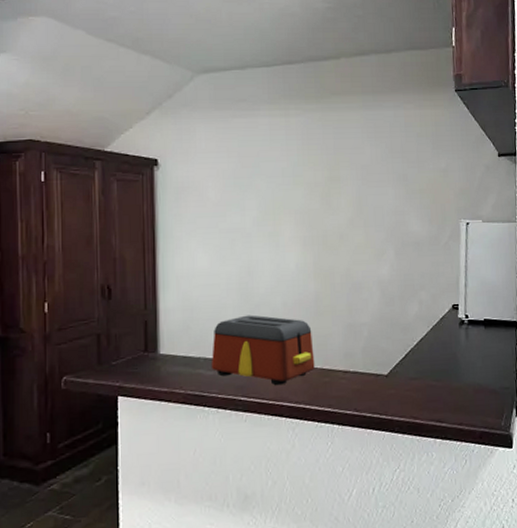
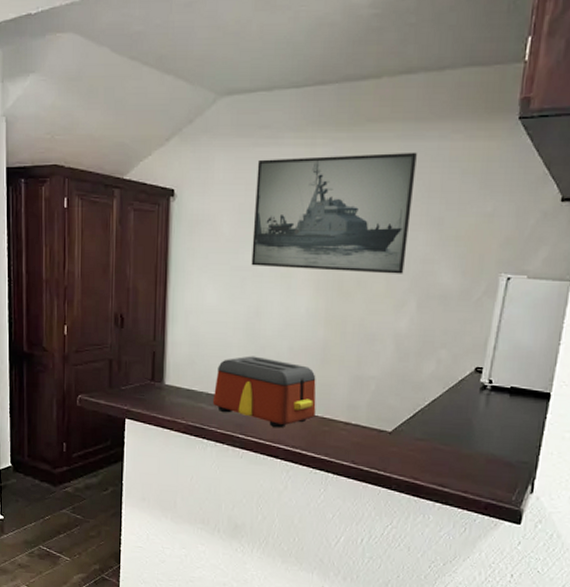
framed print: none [237,119,380,228] -> present [251,152,417,274]

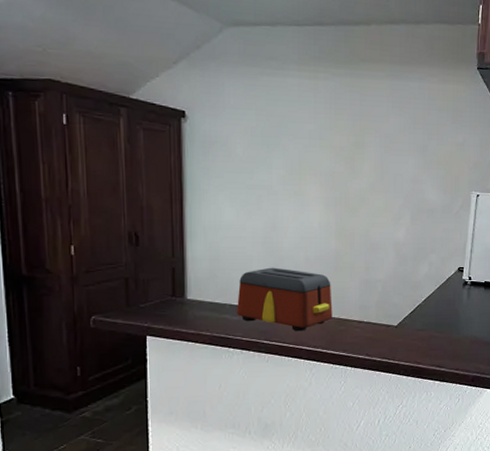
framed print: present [251,152,417,274] -> none [265,87,403,192]

